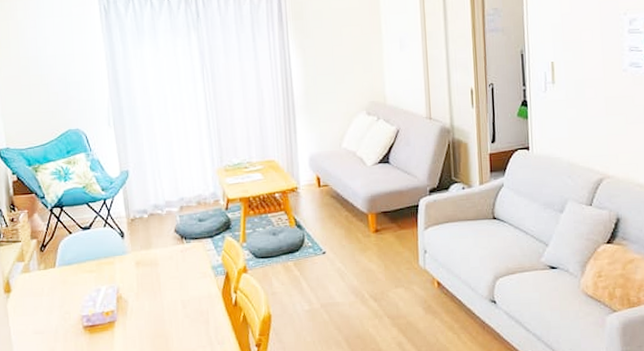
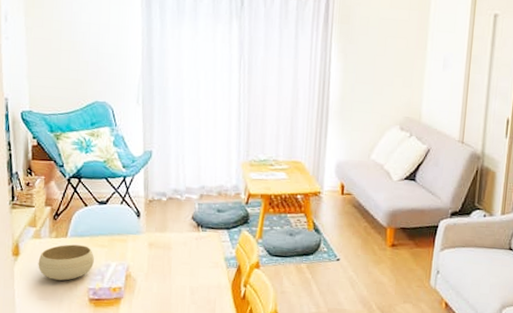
bowl: none [30,273,84,312] -> present [38,244,94,281]

